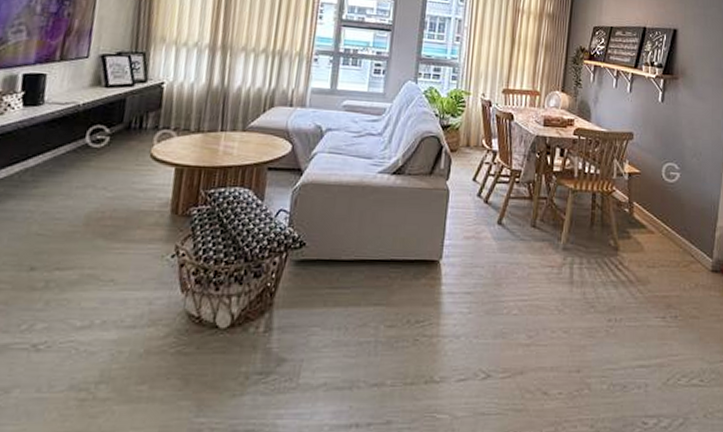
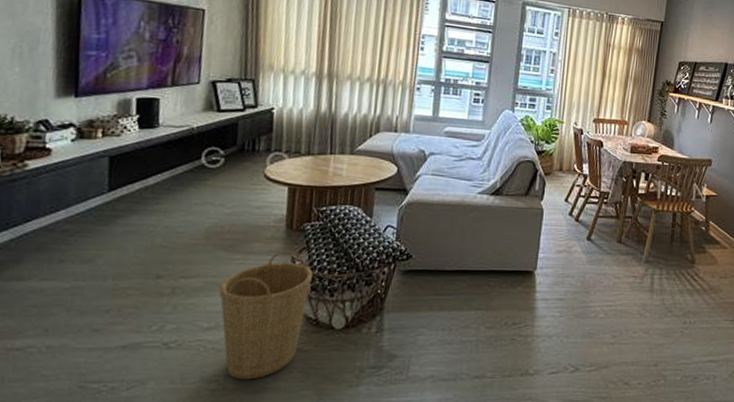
basket: none [95,237,198,388] -> present [218,250,313,380]

